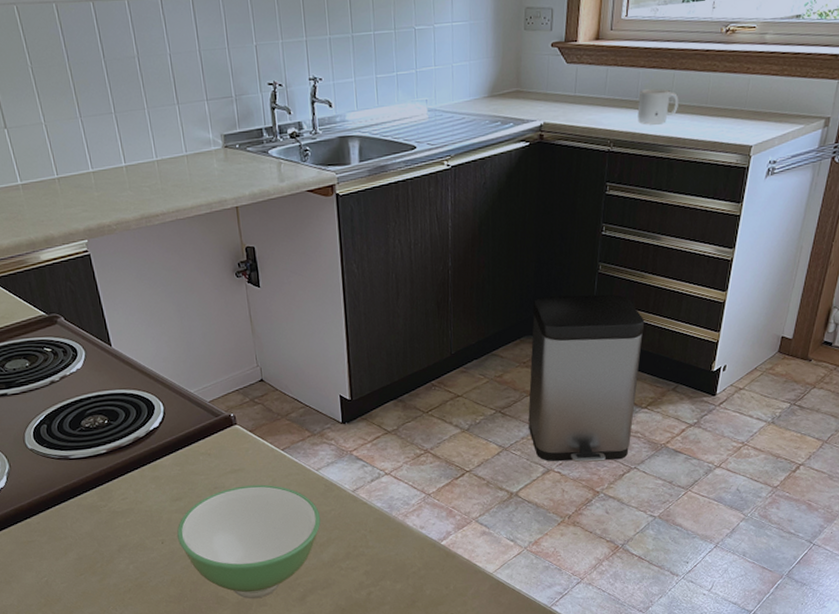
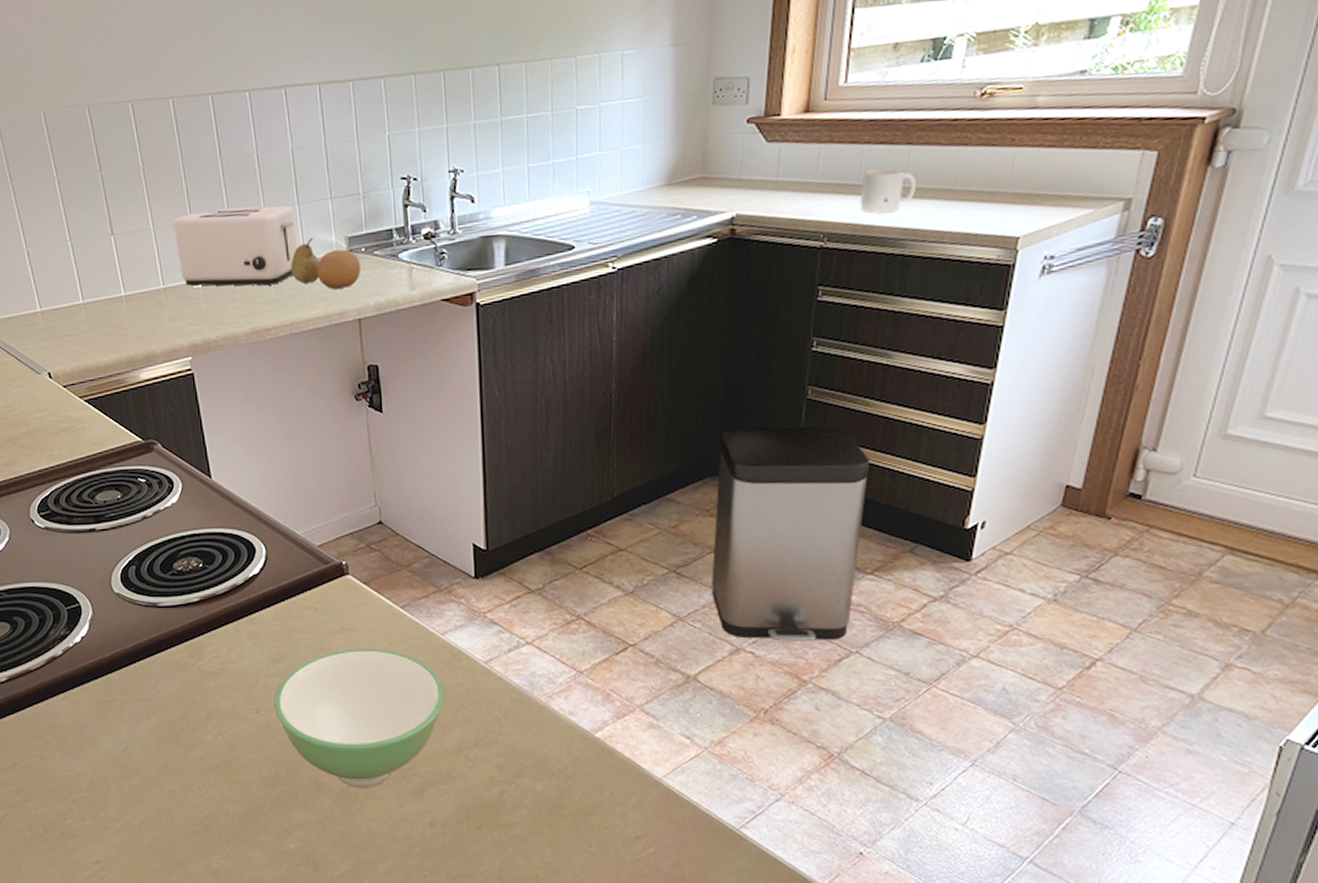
toaster: none [63,104,180,177] -> present [173,205,298,287]
fruit: none [173,135,200,177] -> present [290,238,320,285]
fruit: none [197,145,237,181] -> present [317,249,362,290]

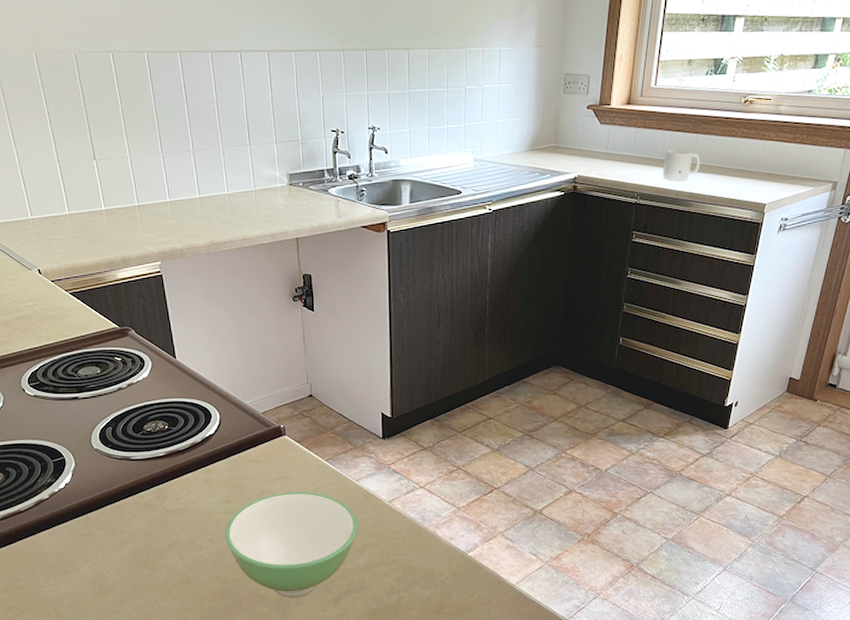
toaster: present [173,205,298,287] -> none [146,144,249,208]
fruit: present [290,238,320,285] -> none [243,173,266,209]
fruit: present [317,249,362,290] -> none [264,183,299,214]
pedal bin: present [711,426,870,641] -> none [554,330,664,485]

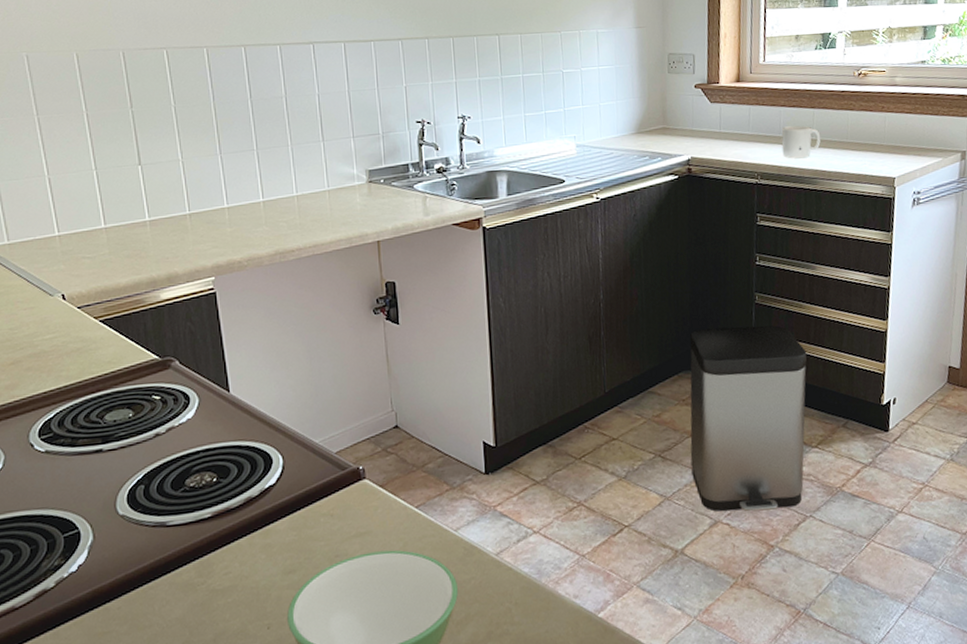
pedal bin: none [554,330,664,485] -> present [689,325,807,512]

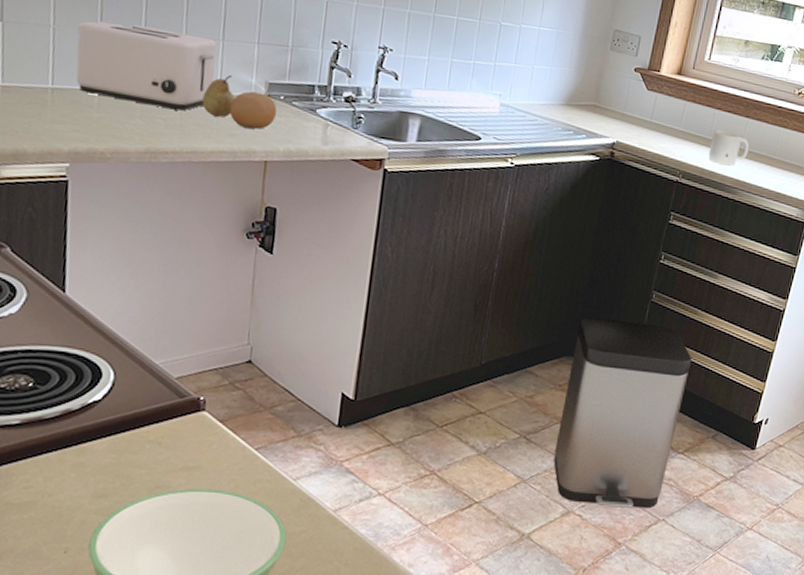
toaster: none [202,141,322,213] -> present [76,20,217,111]
fruit: none [314,171,342,211] -> present [202,75,235,118]
fruit: none [339,180,380,216] -> present [229,91,277,130]

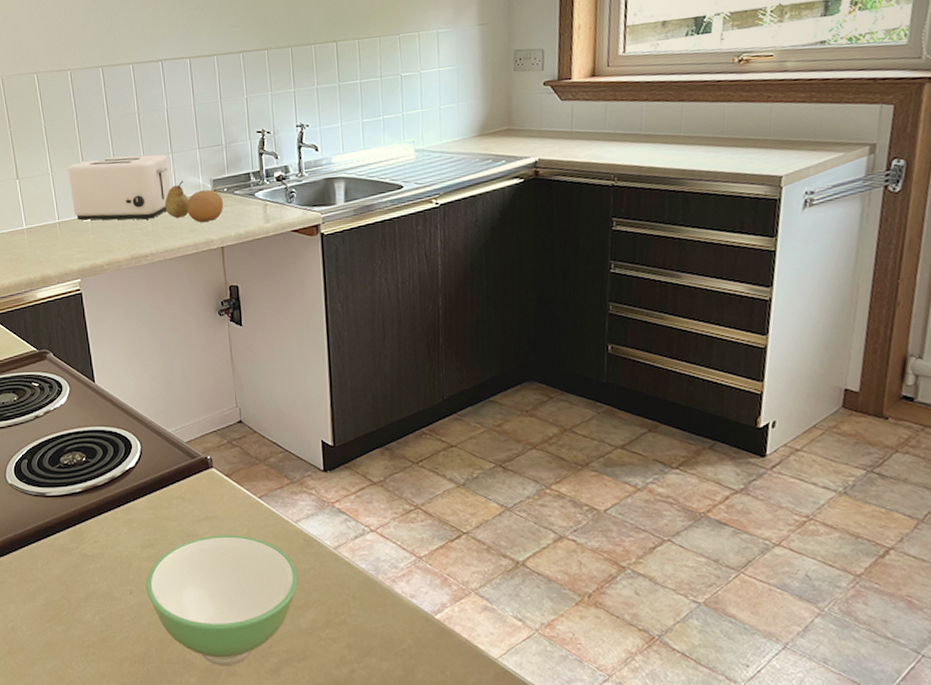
pedal bin: present [554,316,692,508] -> none [533,337,669,530]
mug: present [708,130,750,166] -> none [642,121,691,158]

